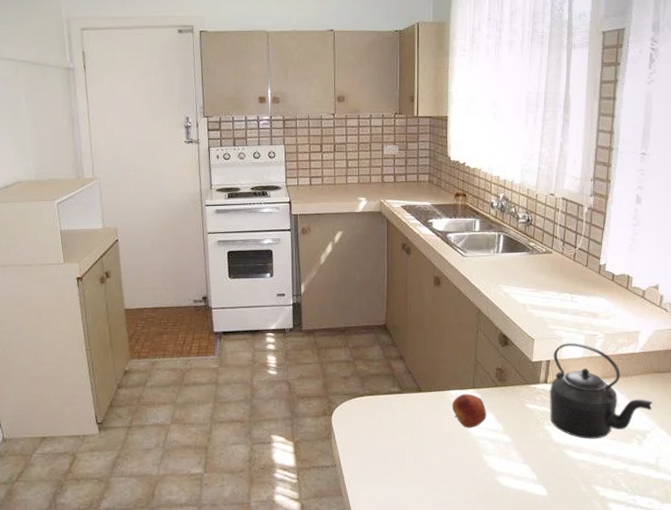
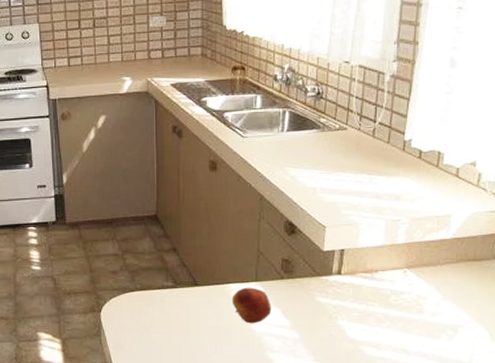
kettle: present [550,343,653,439] -> none [344,230,467,335]

